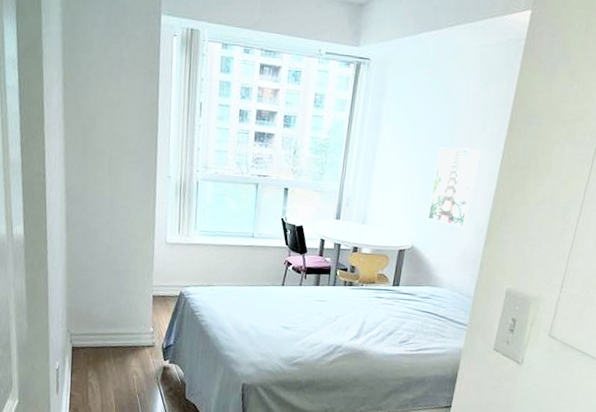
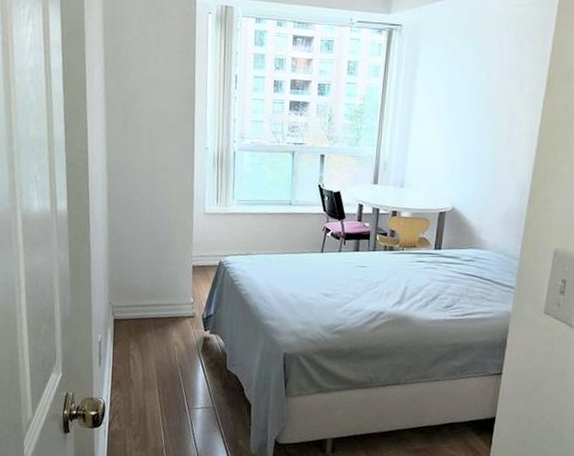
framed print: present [427,147,482,229] -> none [467,107,520,189]

